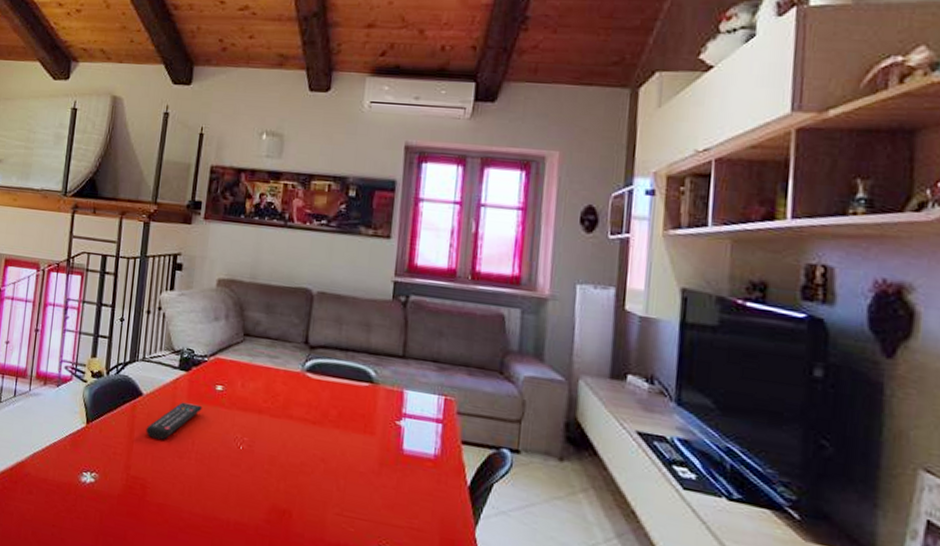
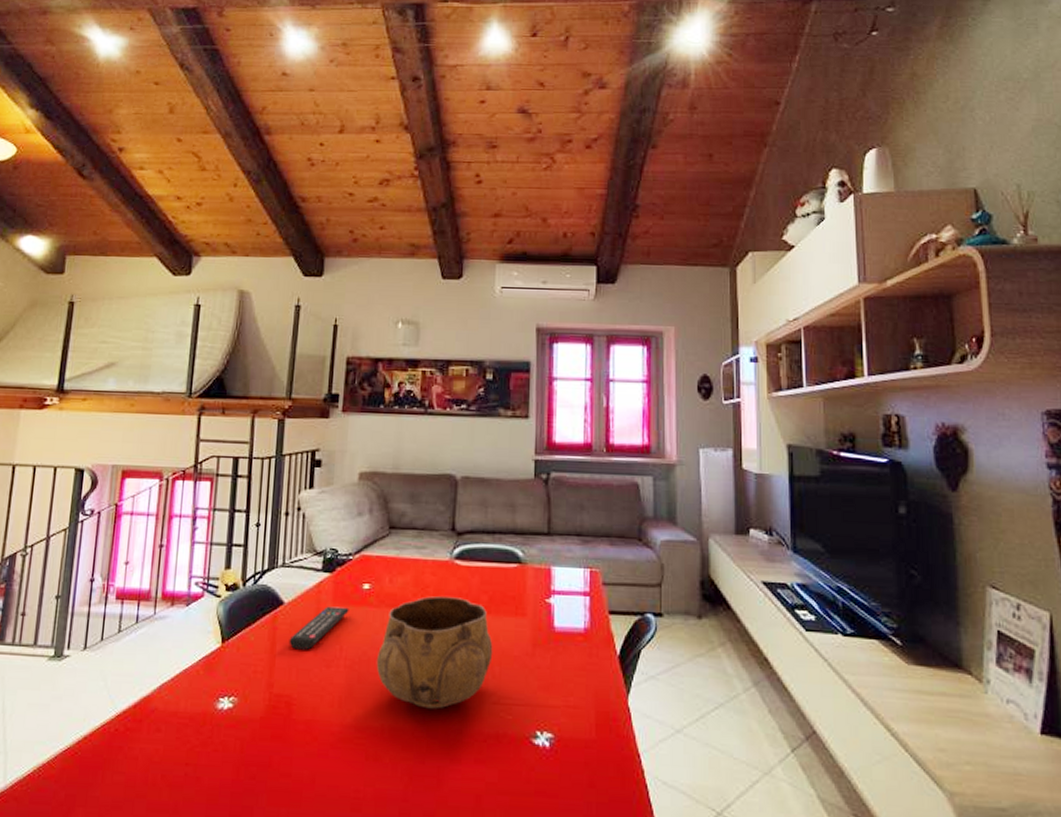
decorative bowl: none [225,404,340,512] -> present [376,596,493,709]

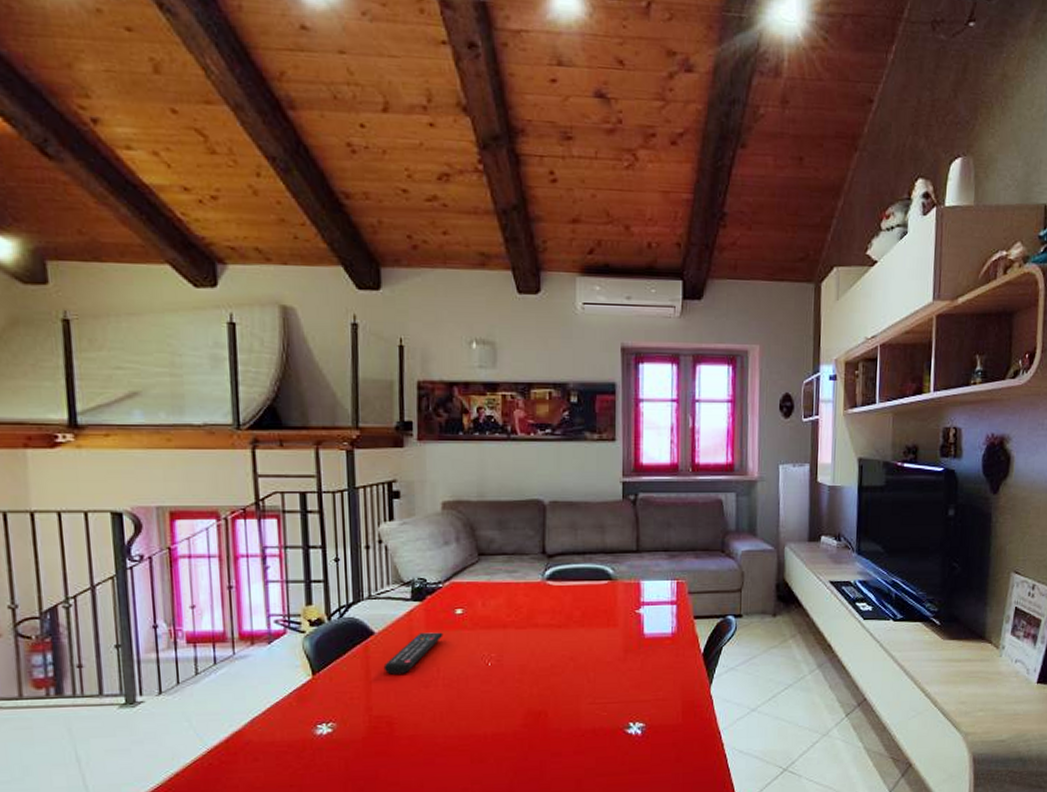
decorative bowl: present [376,596,493,709] -> none [474,615,587,714]

